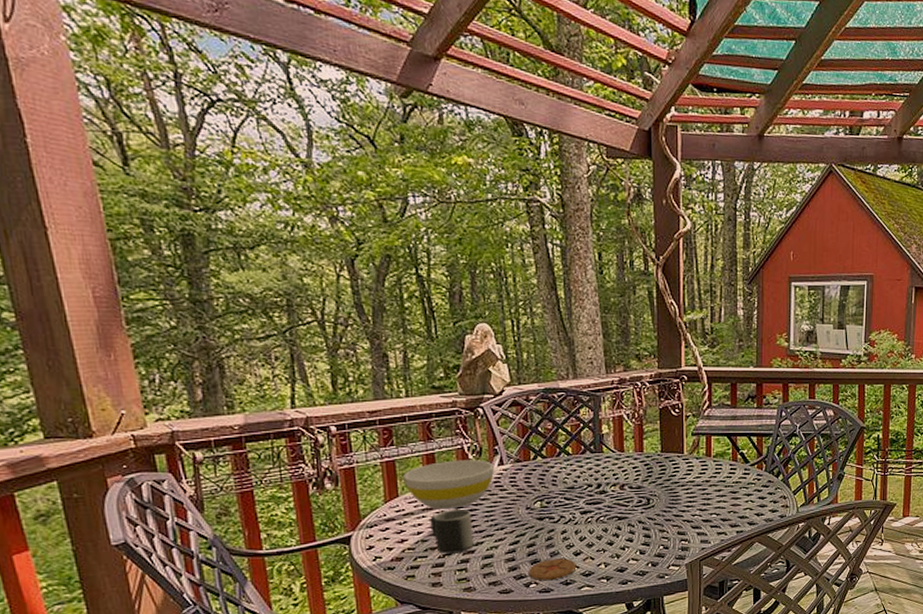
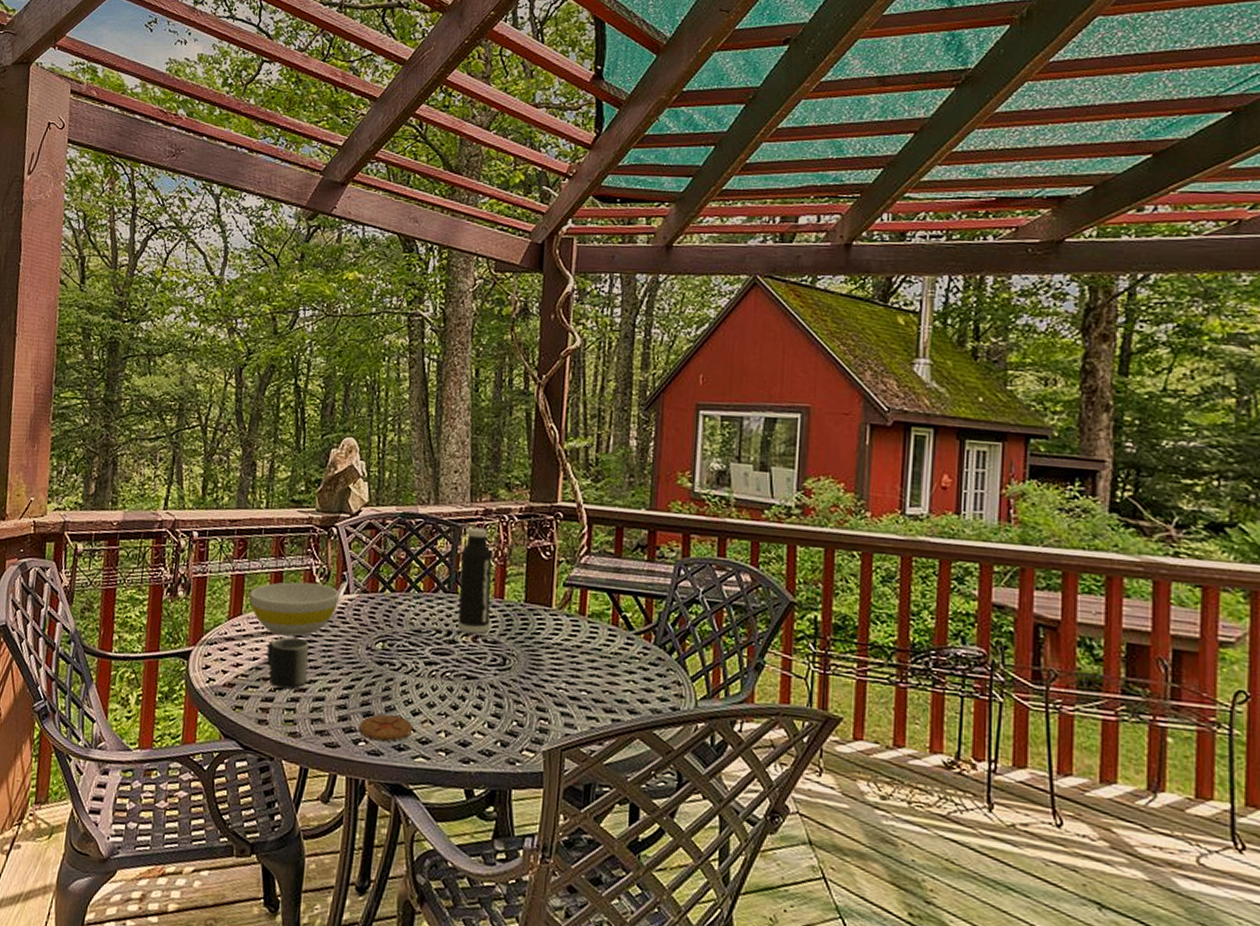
water bottle: none [602,395,633,483] -> present [457,527,493,634]

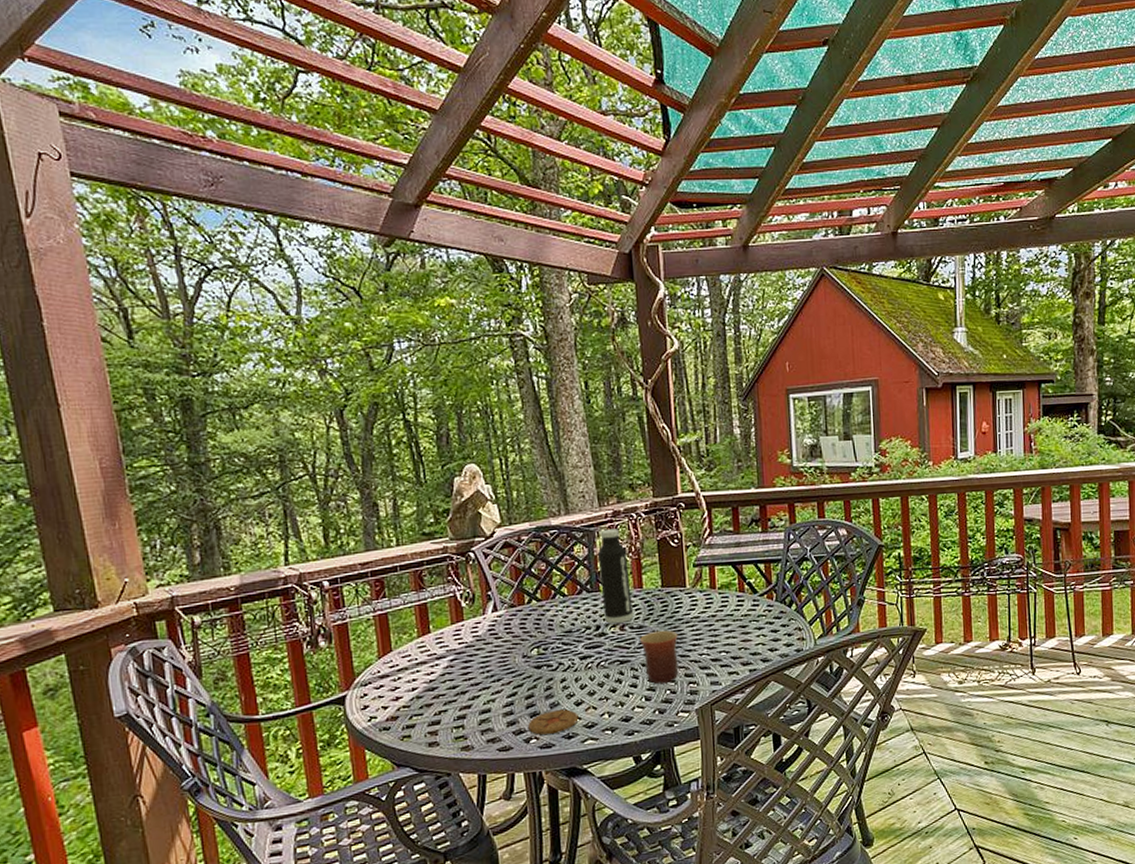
bowl: present [249,582,340,637] -> none [396,607,488,663]
mug: present [266,637,309,690] -> none [424,660,470,711]
mug: none [492,650,535,714] -> present [640,630,679,685]

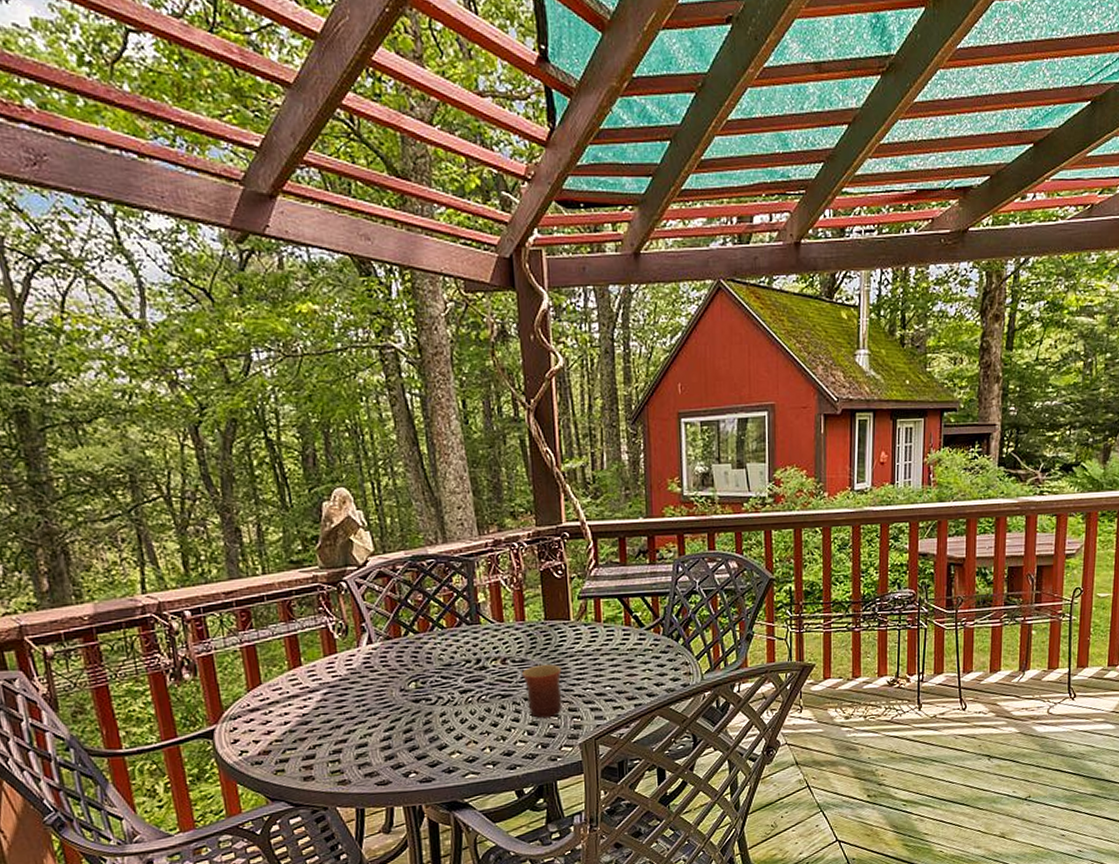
coaster: present [528,709,579,735] -> none [407,743,459,769]
water bottle: present [597,528,633,624] -> none [477,558,515,657]

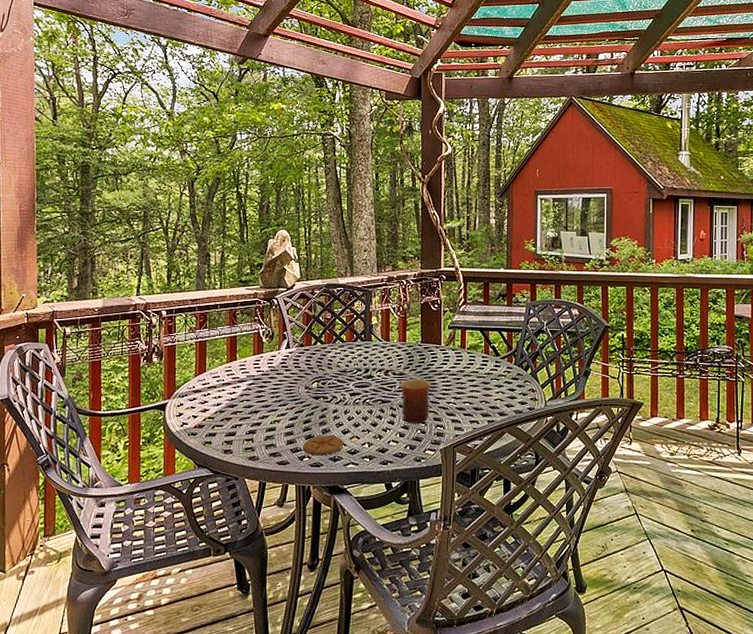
coaster: none [407,743,459,769] -> present [303,436,344,455]

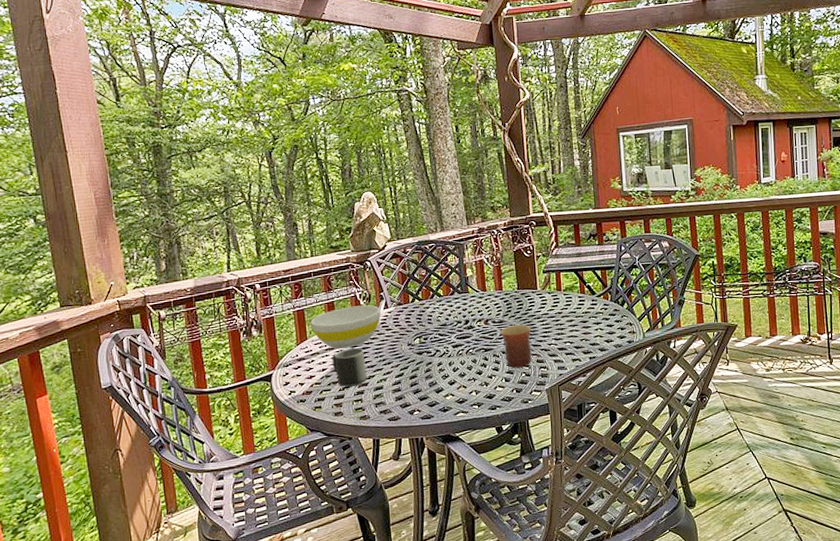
bowl: none [211,342,282,385] -> present [310,305,381,349]
mug: none [228,385,261,425] -> present [332,347,367,387]
coaster: present [303,436,344,455] -> none [412,387,452,408]

